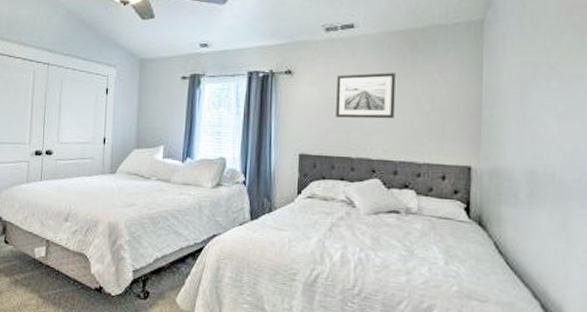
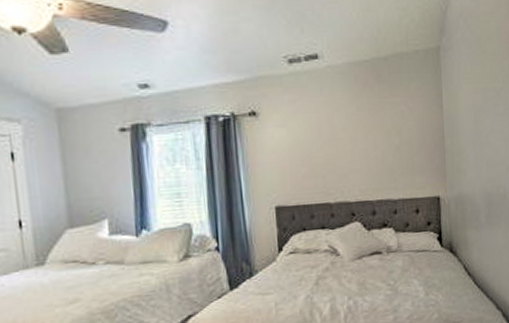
wall art: present [336,72,396,119] -> none [306,107,367,161]

